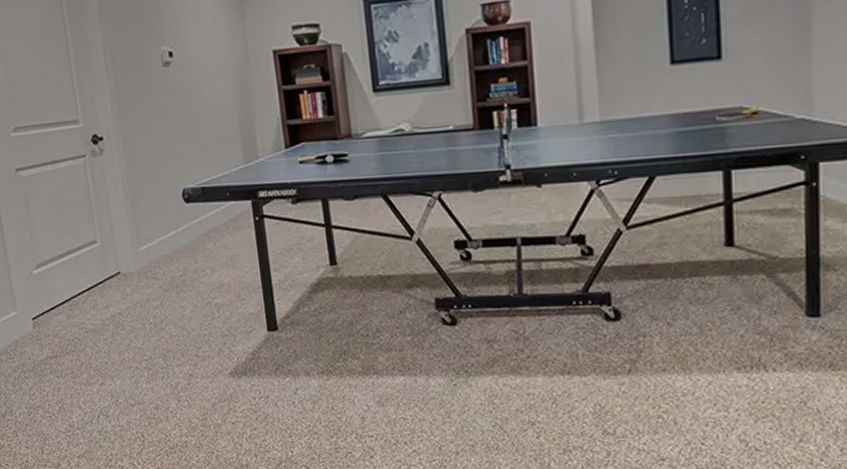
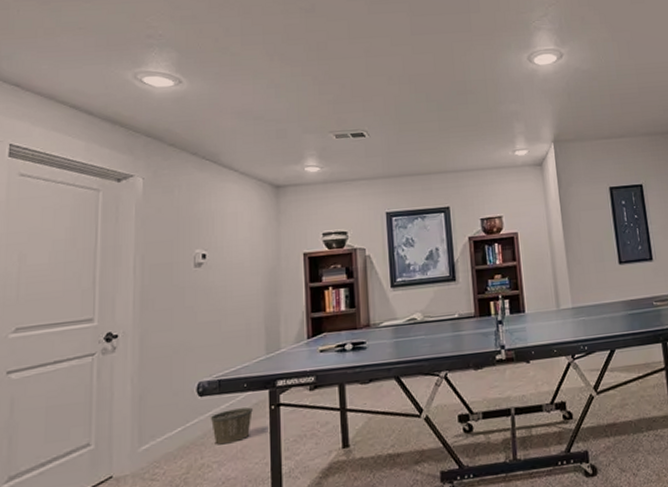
basket: none [198,217,238,252] -> present [210,407,253,445]

